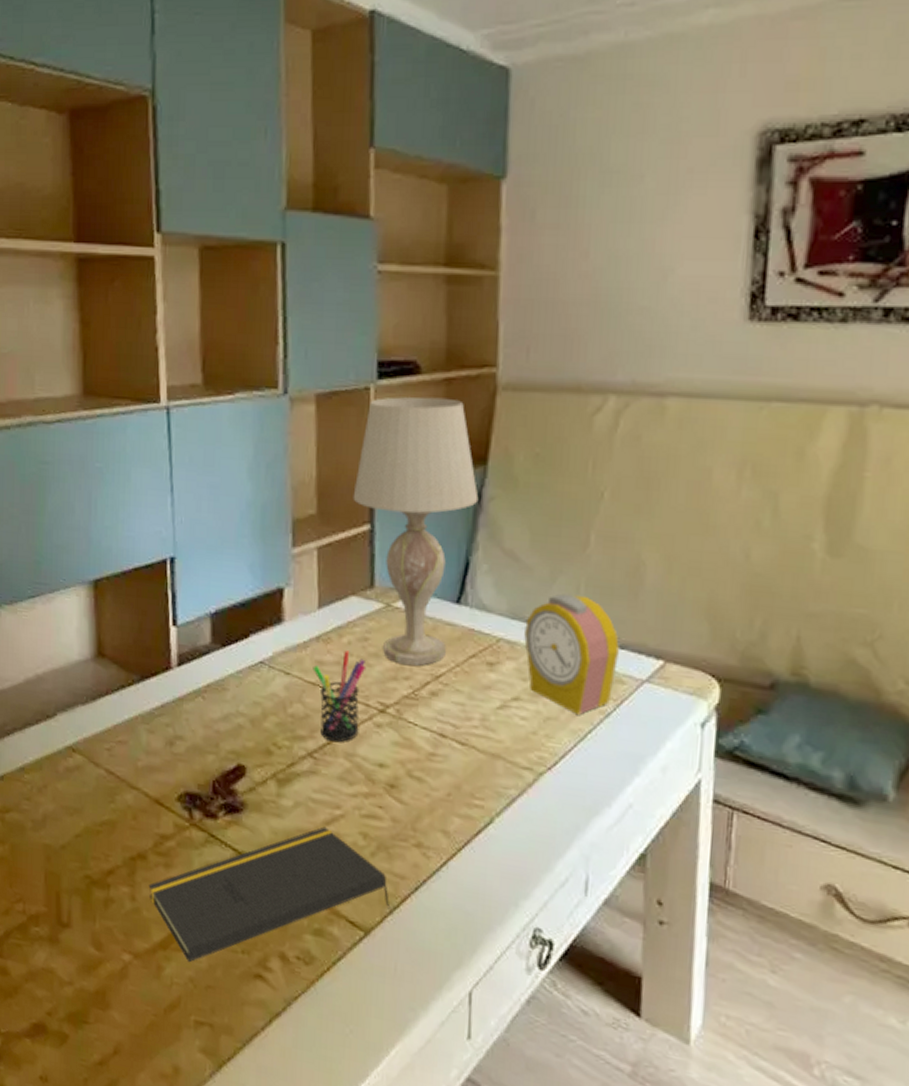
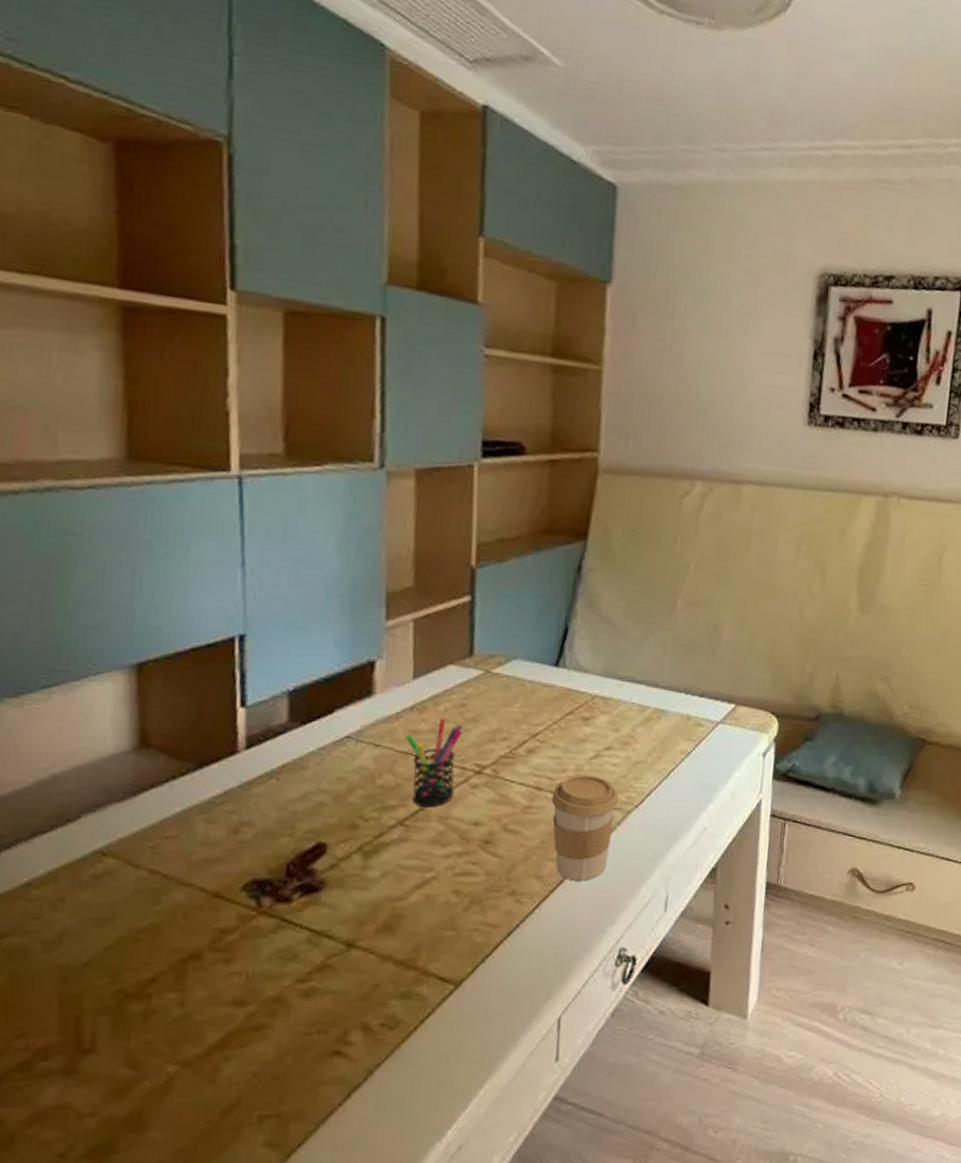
notepad: present [148,826,391,963] -> none [202,891,483,1057]
table lamp: present [353,397,479,666] -> none [453,475,579,727]
coffee cup: none [456,725,529,845] -> present [551,775,619,881]
alarm clock: present [524,593,619,715] -> none [617,652,699,756]

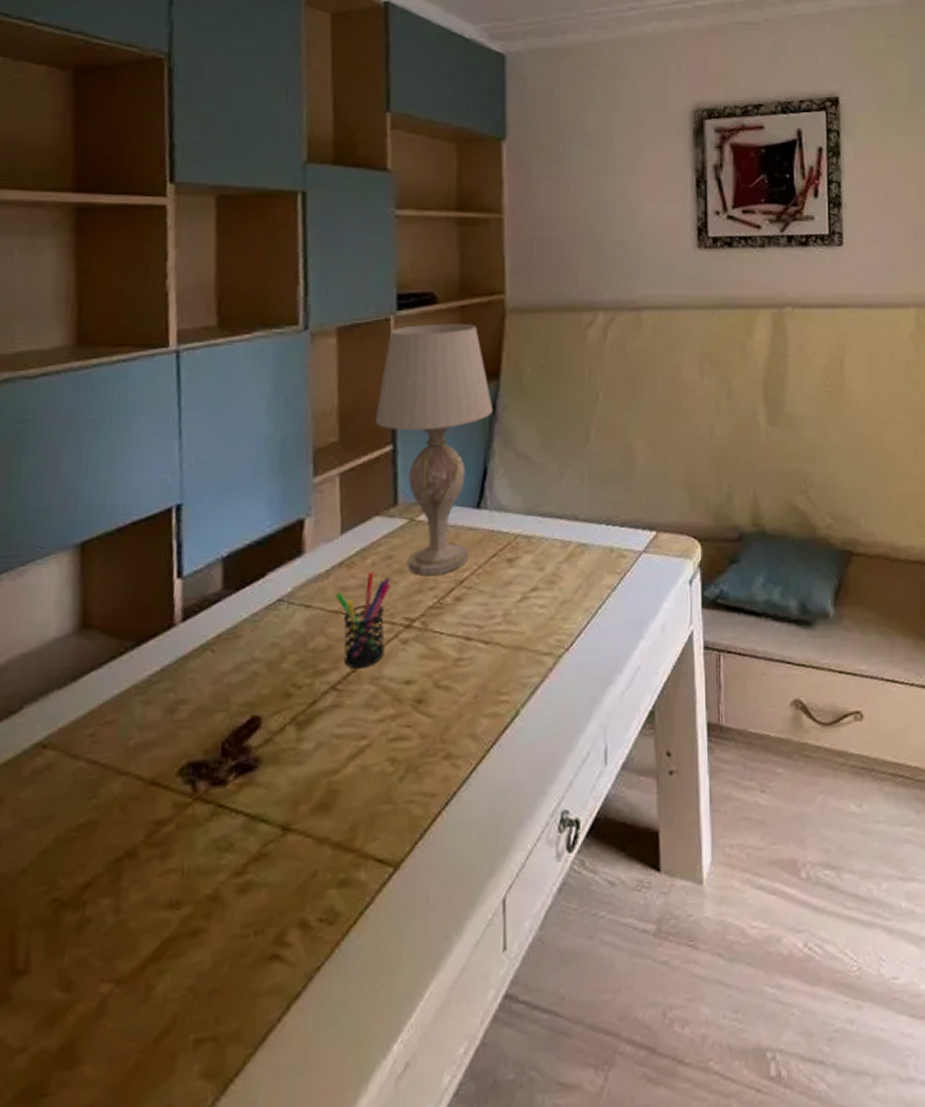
table lamp: none [453,475,579,727] -> present [375,323,493,576]
coffee cup: present [551,775,619,881] -> none [482,619,549,738]

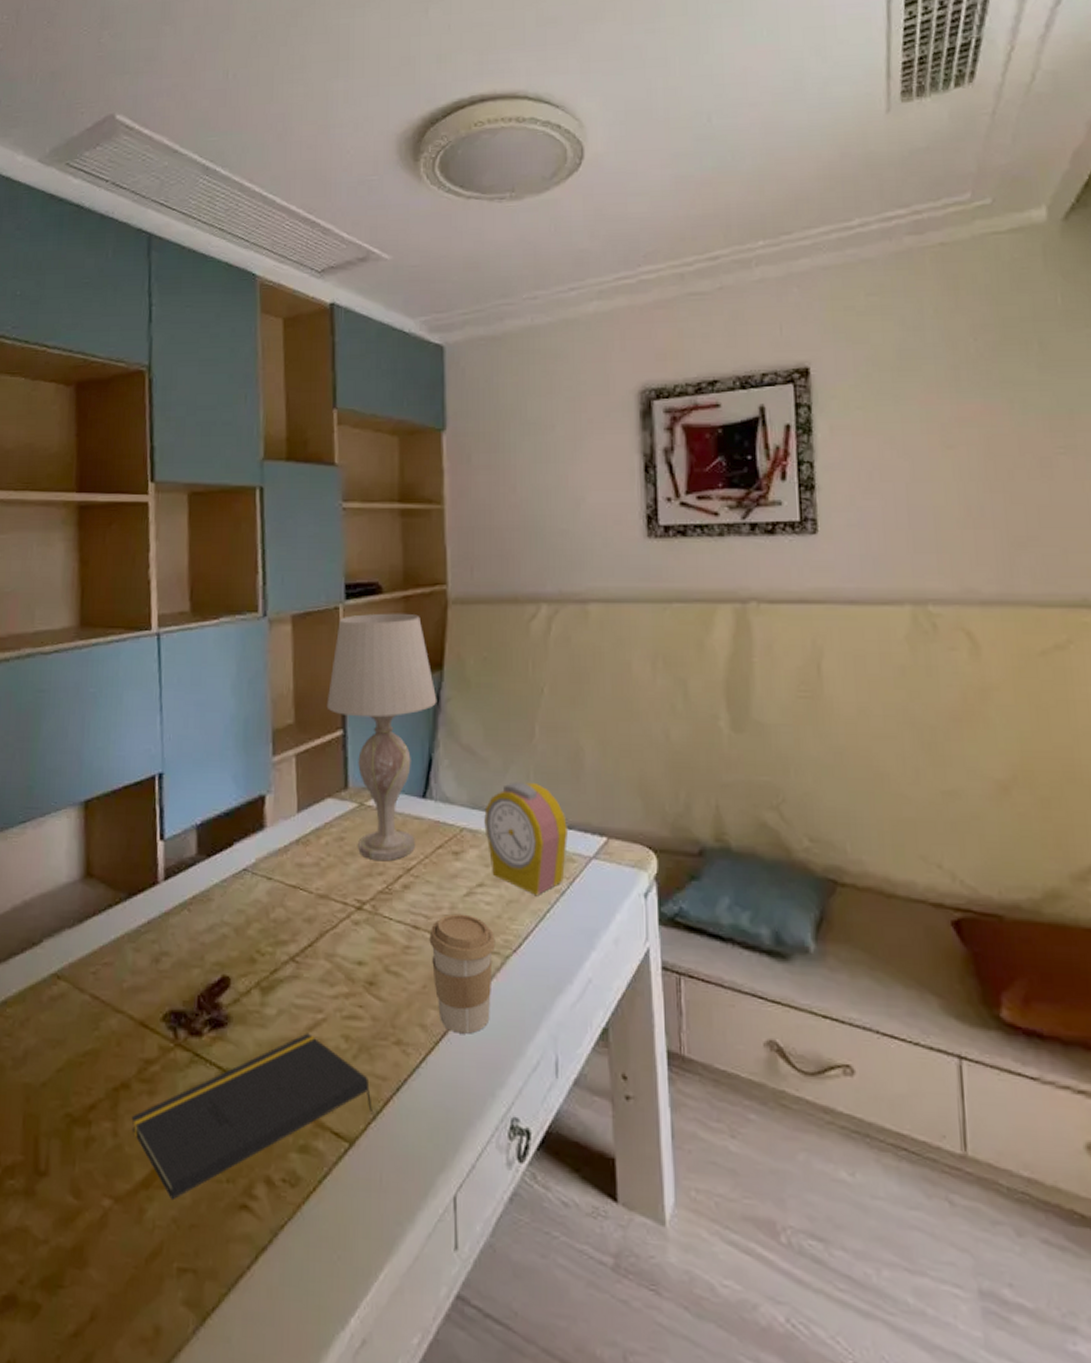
notepad: none [138,762,421,969] -> present [131,1033,374,1201]
pen holder: present [335,572,390,669] -> none [293,851,342,944]
coffee cup: none [482,619,549,738] -> present [429,913,496,1034]
alarm clock: none [539,484,619,593] -> present [484,782,568,895]

